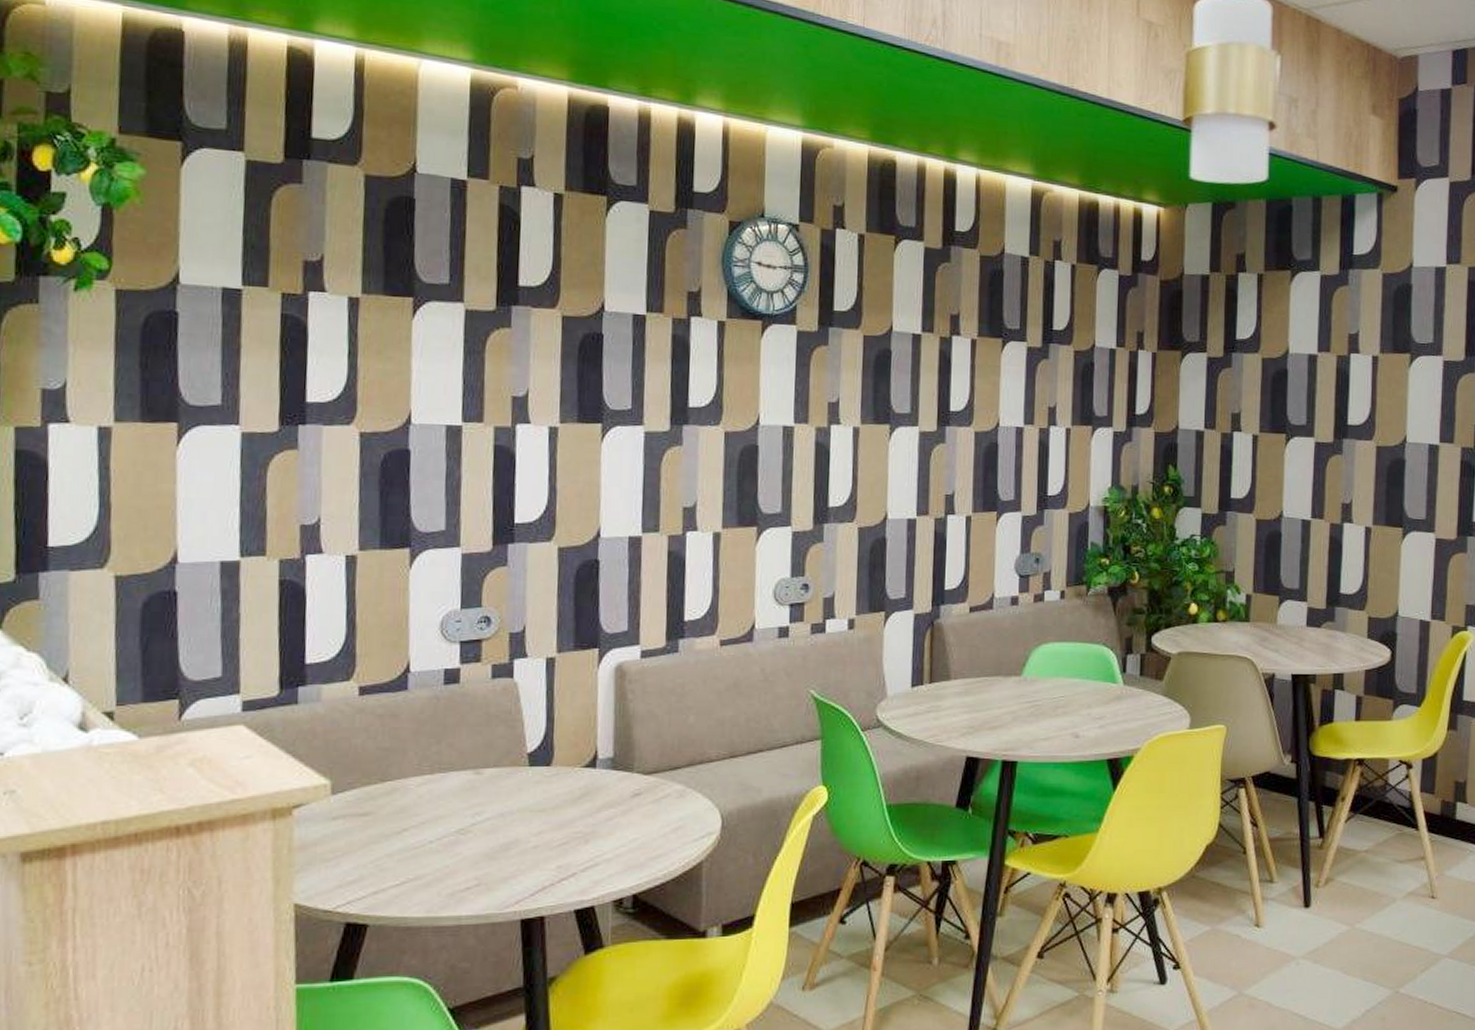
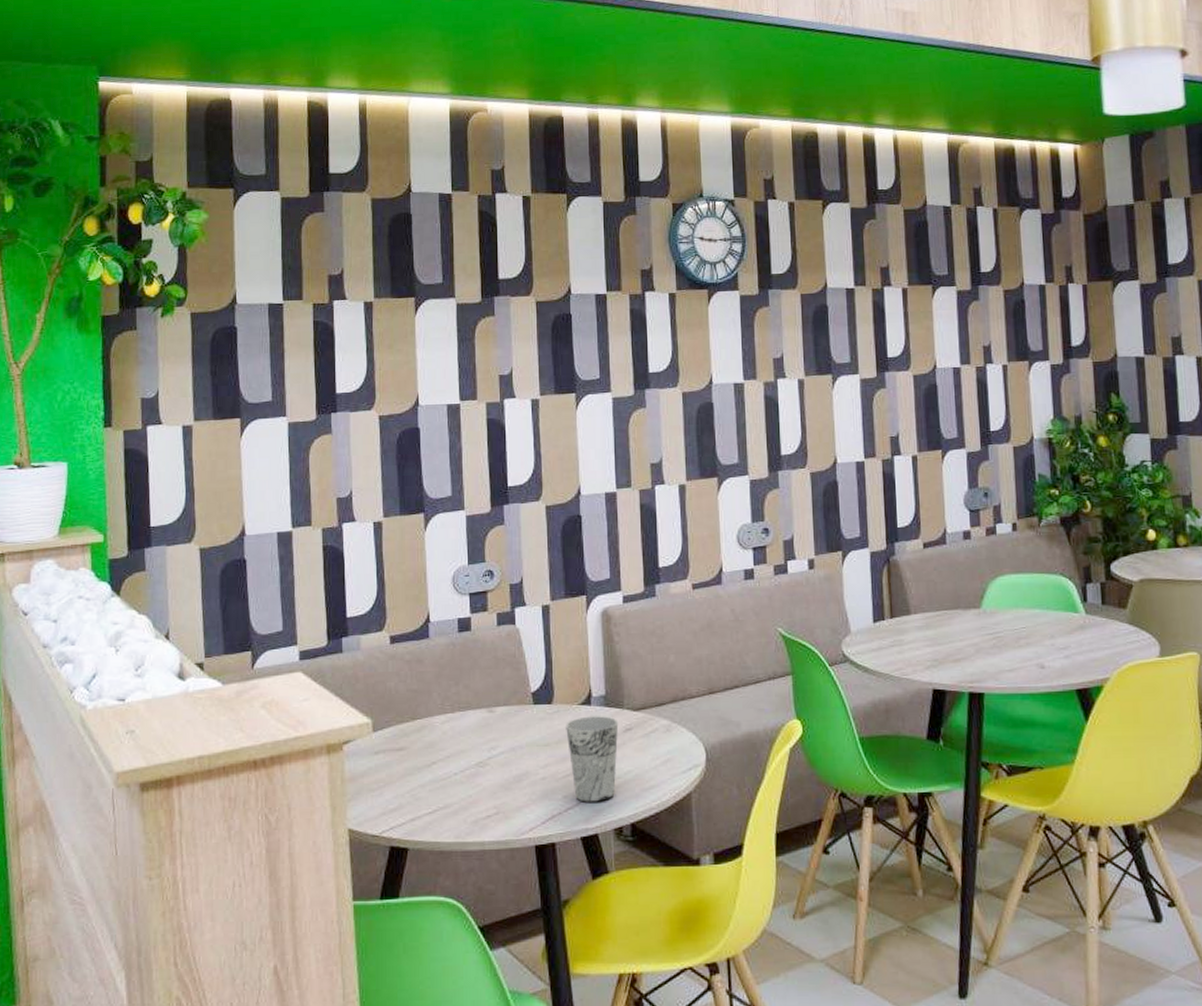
cup: none [565,780,627,873] -> present [566,716,619,802]

